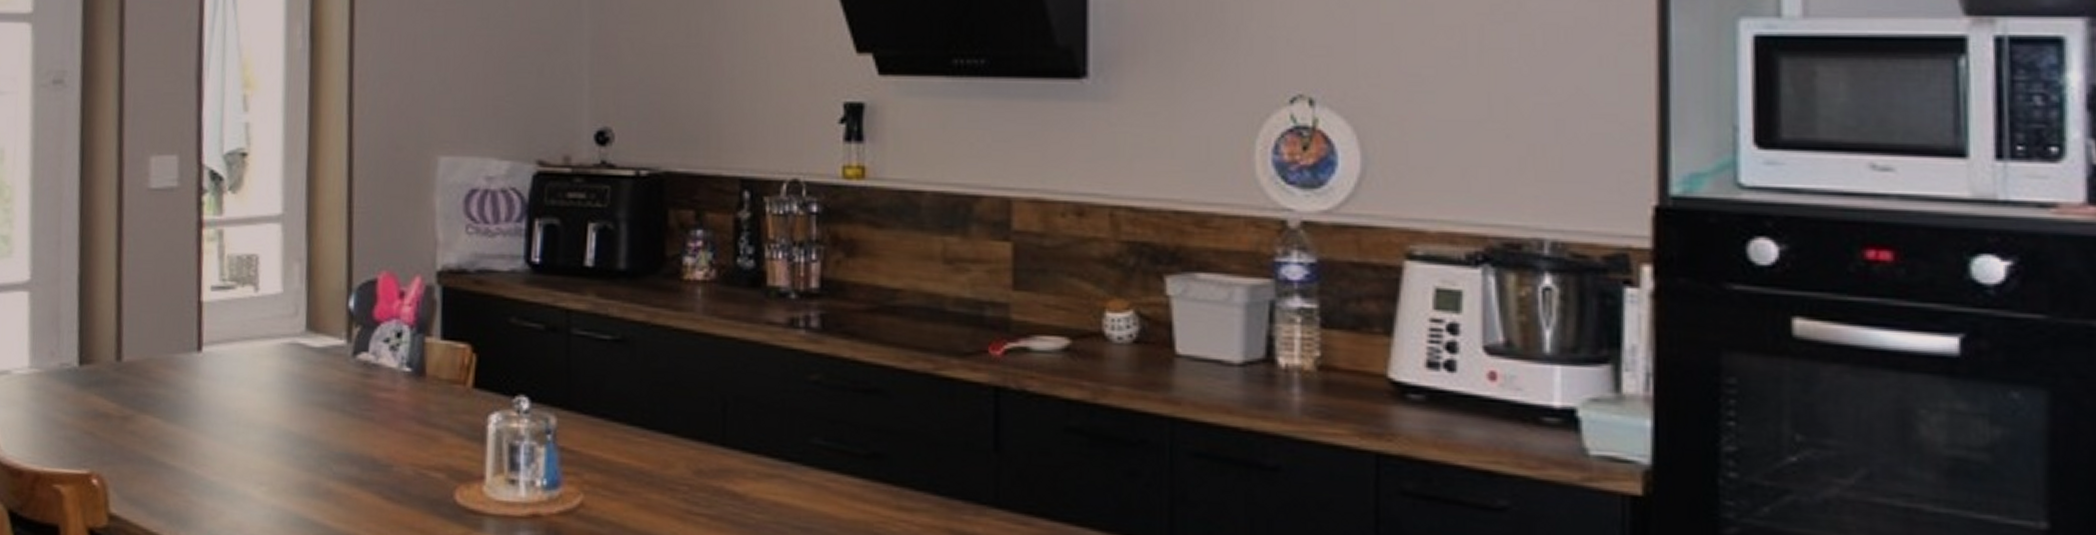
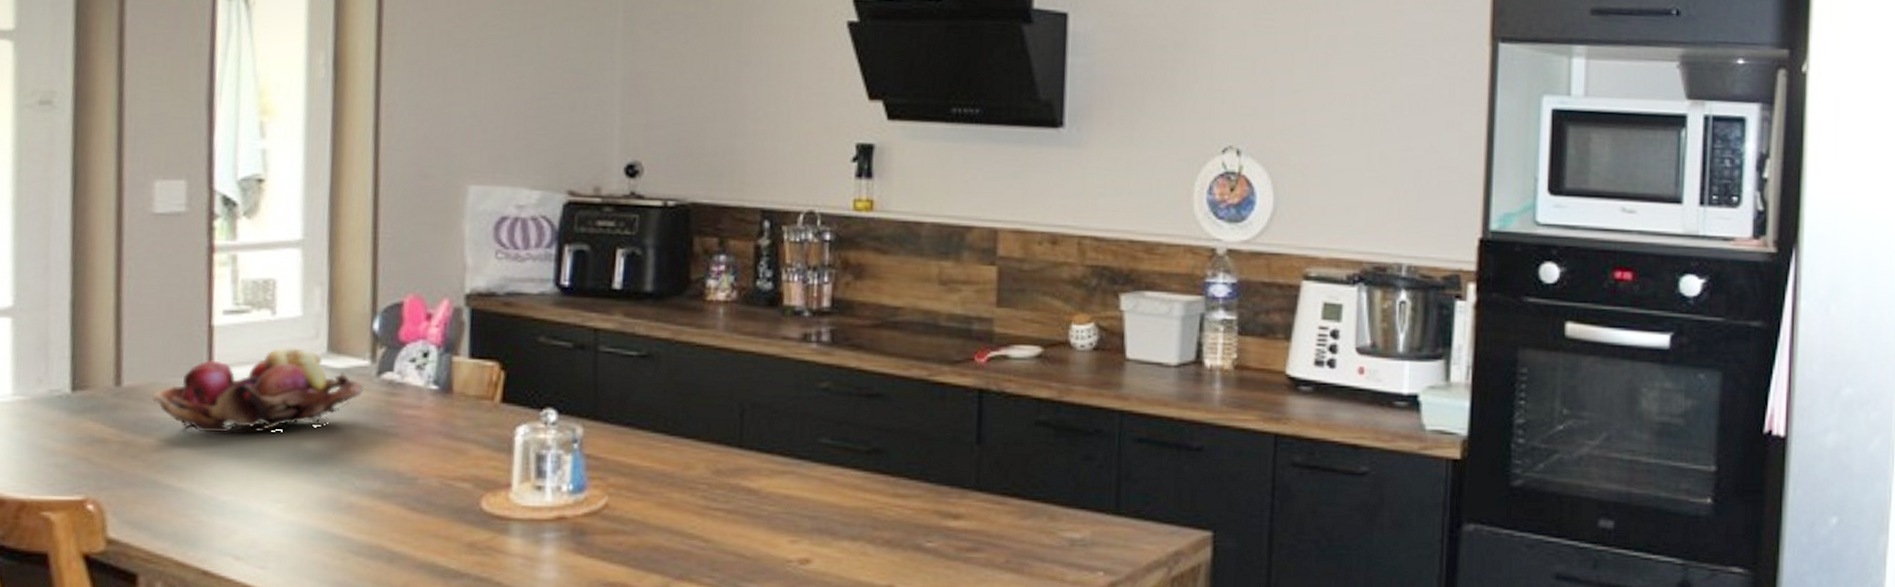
fruit basket: none [148,324,340,412] -> present [152,346,363,434]

